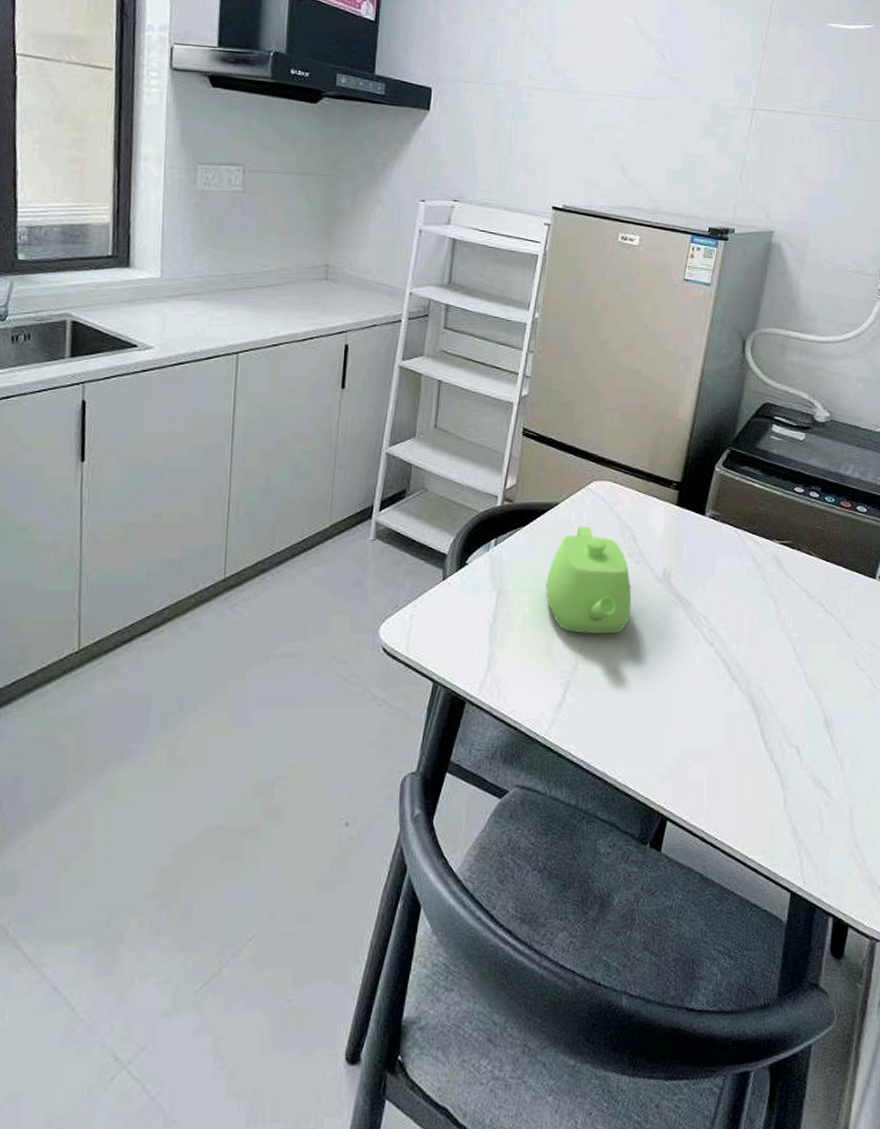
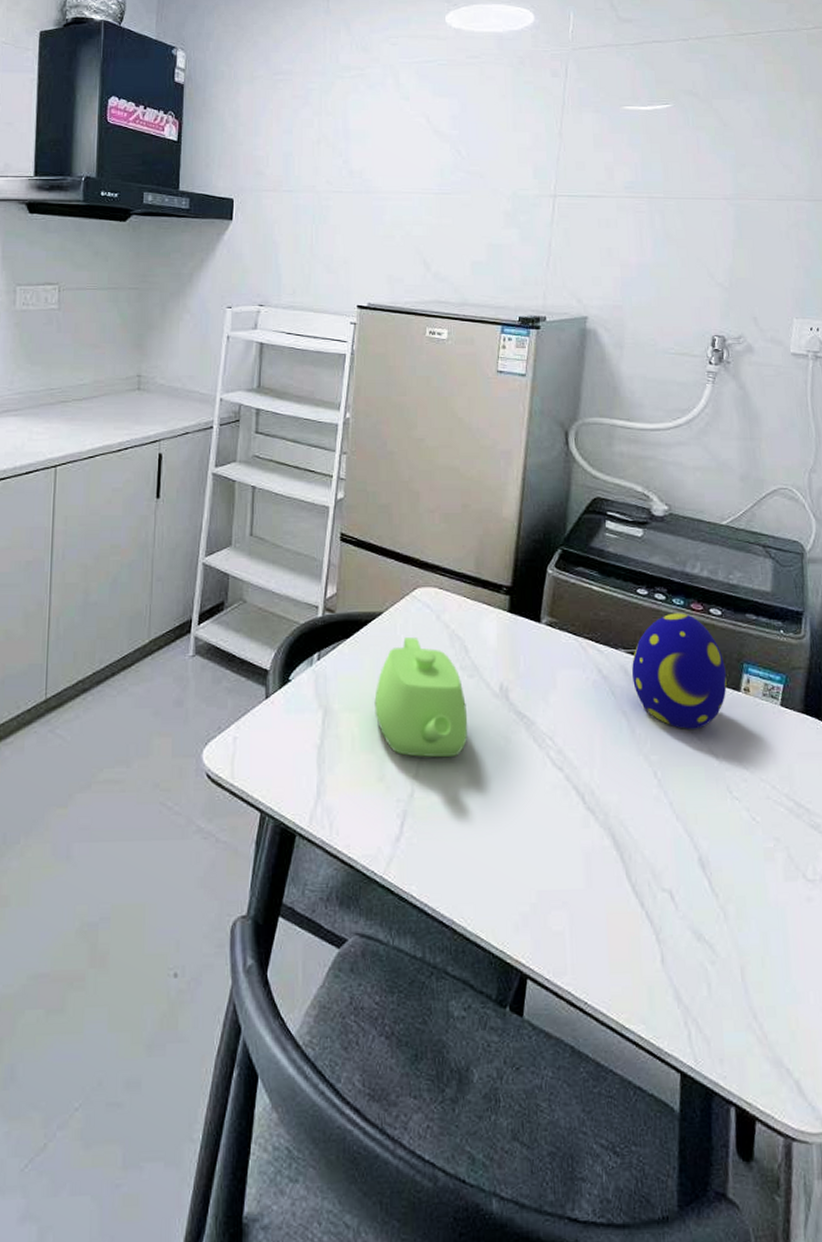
decorative egg: none [782,509,865,611] -> present [631,613,727,729]

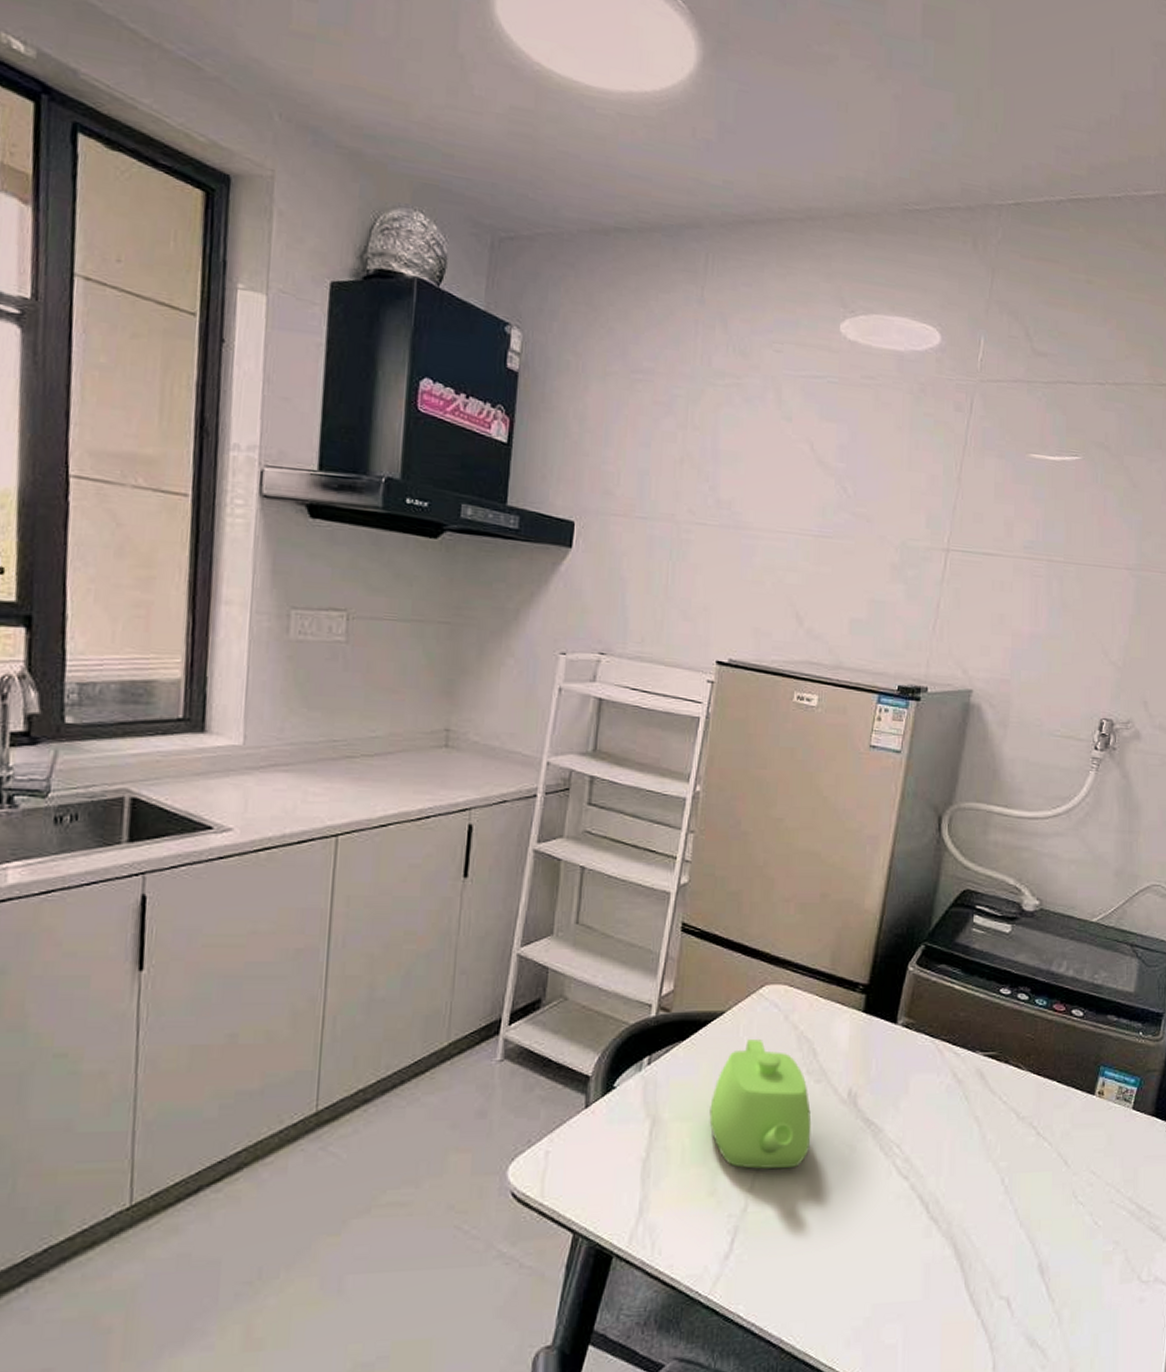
decorative egg: present [631,613,727,729] -> none [987,1014,1082,1134]

